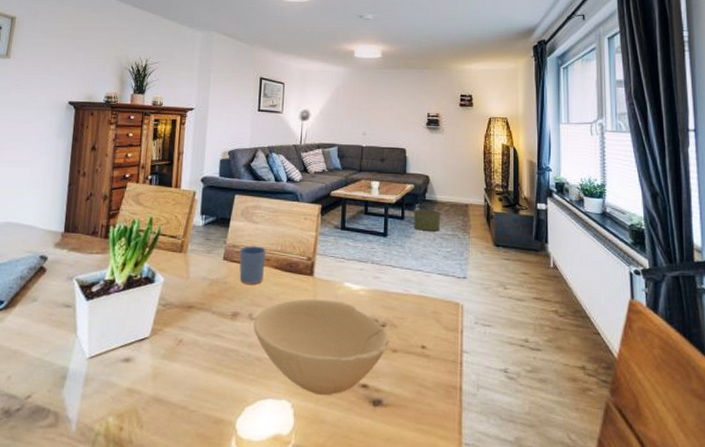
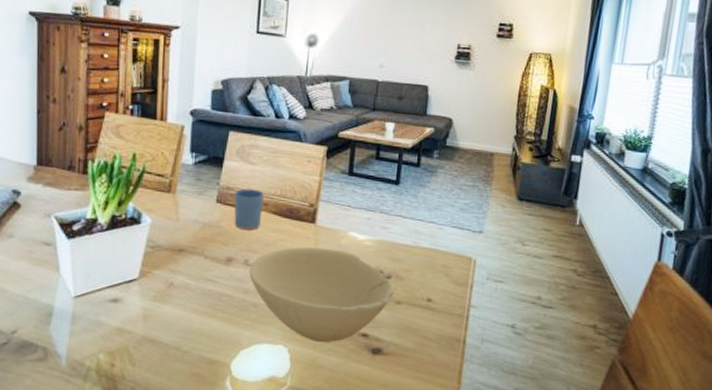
basket: present [413,208,441,231] -> none [430,155,462,182]

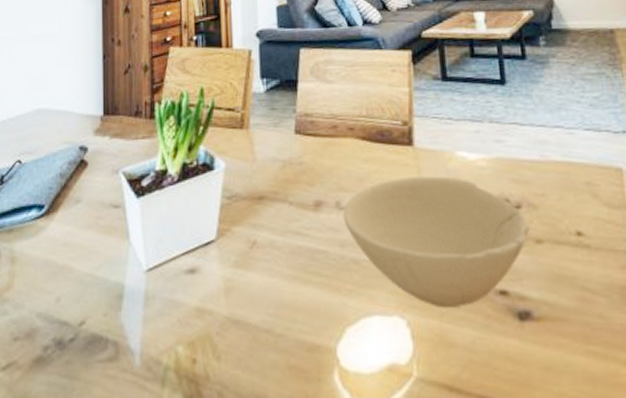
mug: present [234,188,264,230] -> none [314,112,349,163]

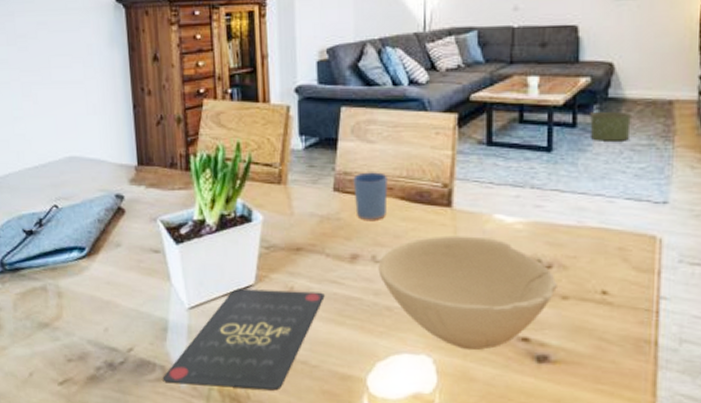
playing card: none [115,245,289,366] -> present [162,289,325,389]
mug: none [314,112,349,163] -> present [353,172,388,220]
basket: none [537,42,579,72] -> present [590,111,631,141]

